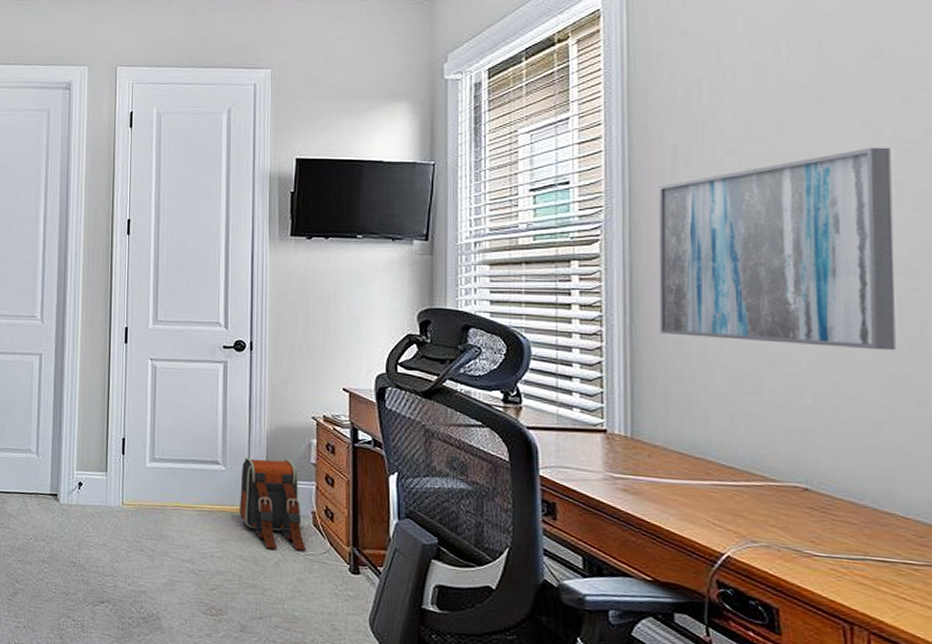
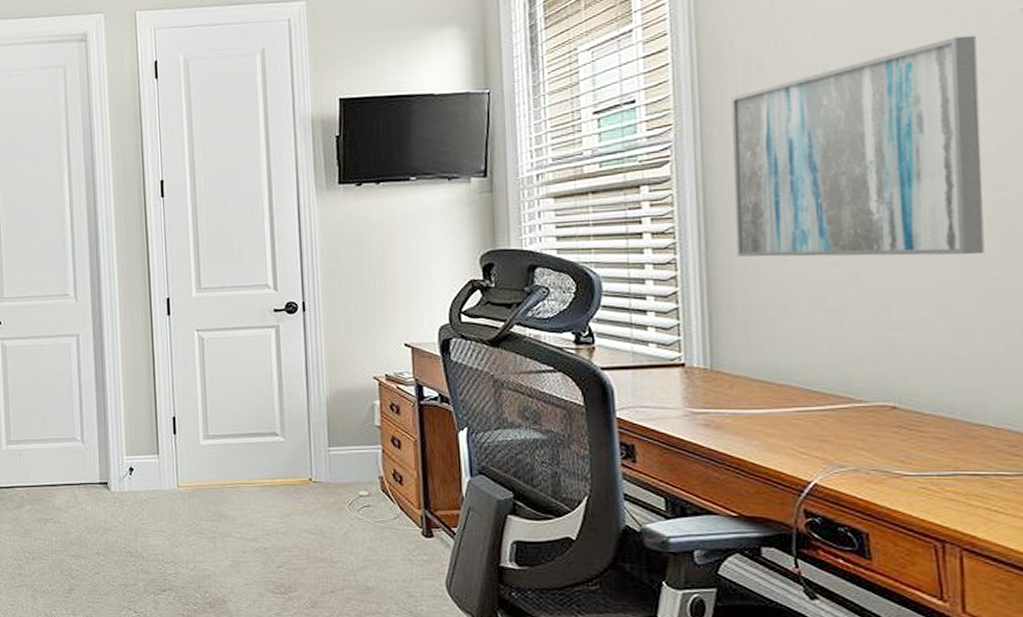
backpack: present [240,457,307,551] -> none [301,424,376,519]

